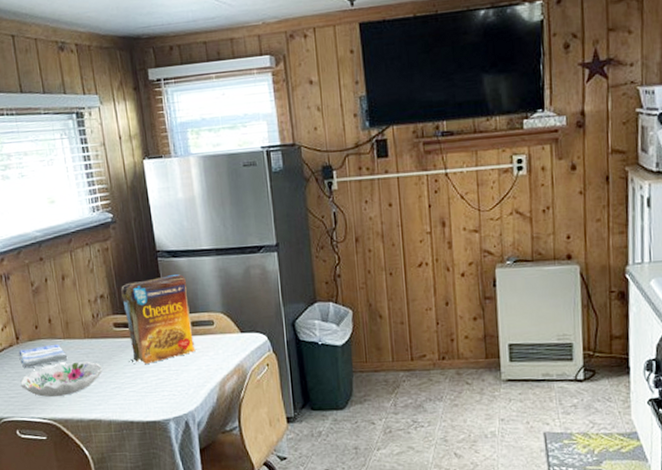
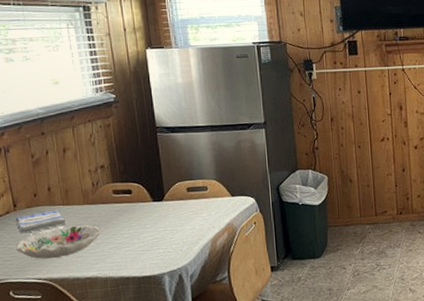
cereal box: present [120,274,196,365] -> none [120,147,190,227]

